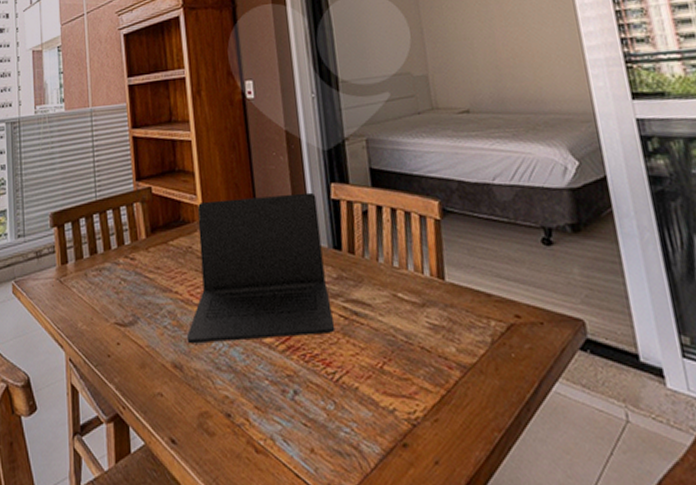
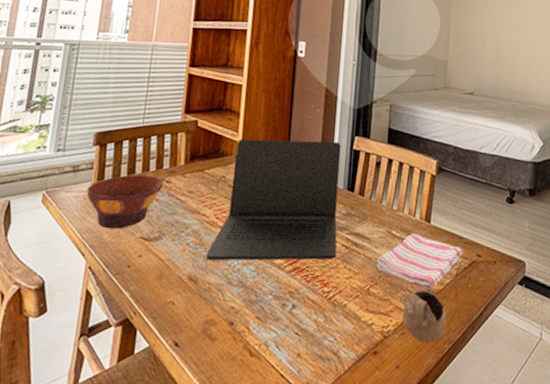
bowl: none [53,254,128,316] -> present [86,175,164,229]
dish towel: none [385,294,495,364] -> present [377,233,463,290]
cup: none [430,364,491,430] -> present [402,289,446,342]

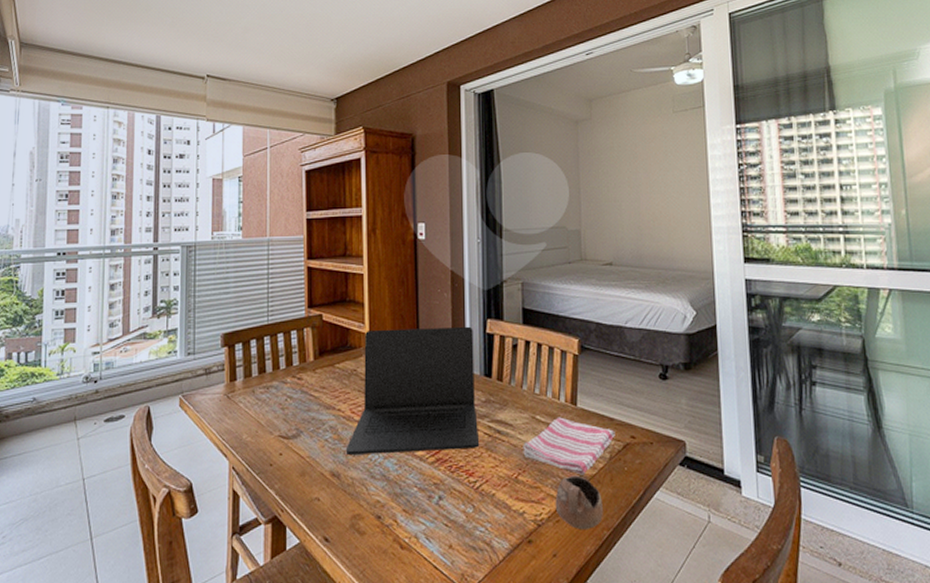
bowl: present [86,175,164,229] -> none [221,374,295,429]

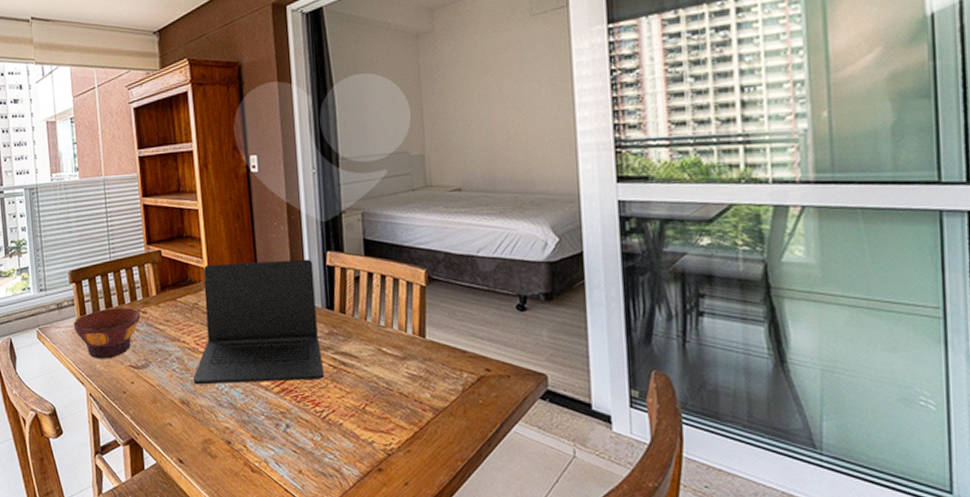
bowl: none [221,374,295,429] -> present [73,308,141,359]
dish towel: present [523,417,615,475] -> none [369,349,468,407]
cup: present [555,475,603,529] -> none [405,407,457,460]

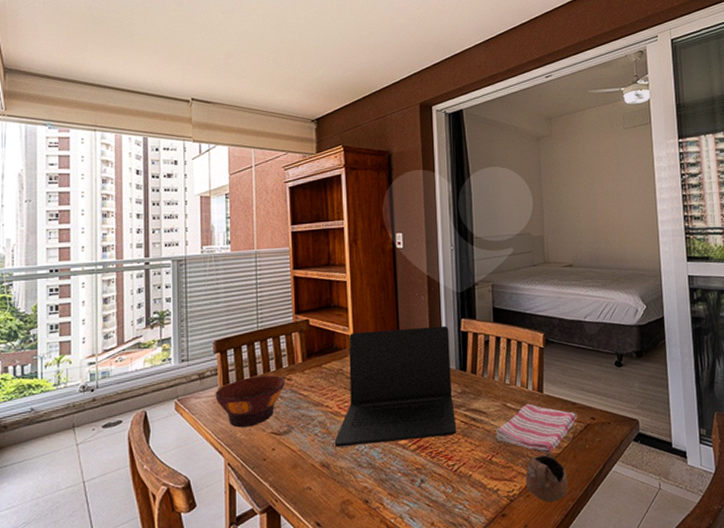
dish towel: none [369,349,468,407] -> present [496,403,577,454]
cup: none [405,407,457,460] -> present [525,454,568,502]

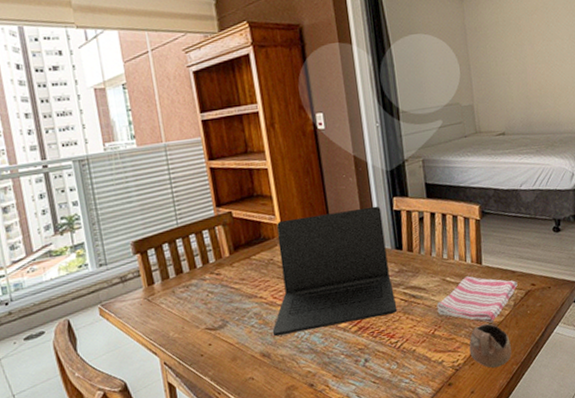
bowl: present [215,375,285,428] -> none [140,271,214,328]

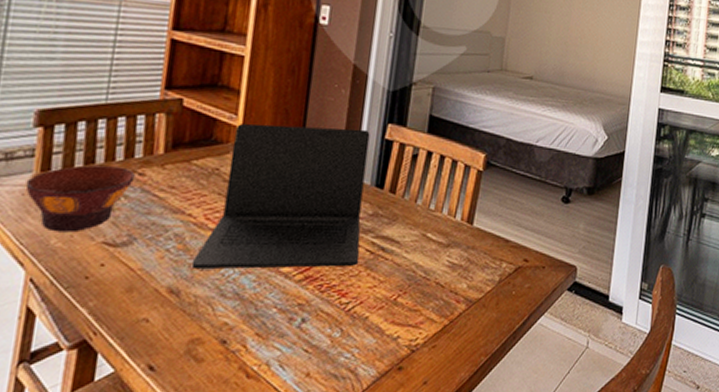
bowl: none [140,271,214,328] -> present [25,165,135,233]
dish towel: present [436,276,518,323] -> none [407,236,509,298]
cup: present [469,323,512,368] -> none [433,298,485,355]

